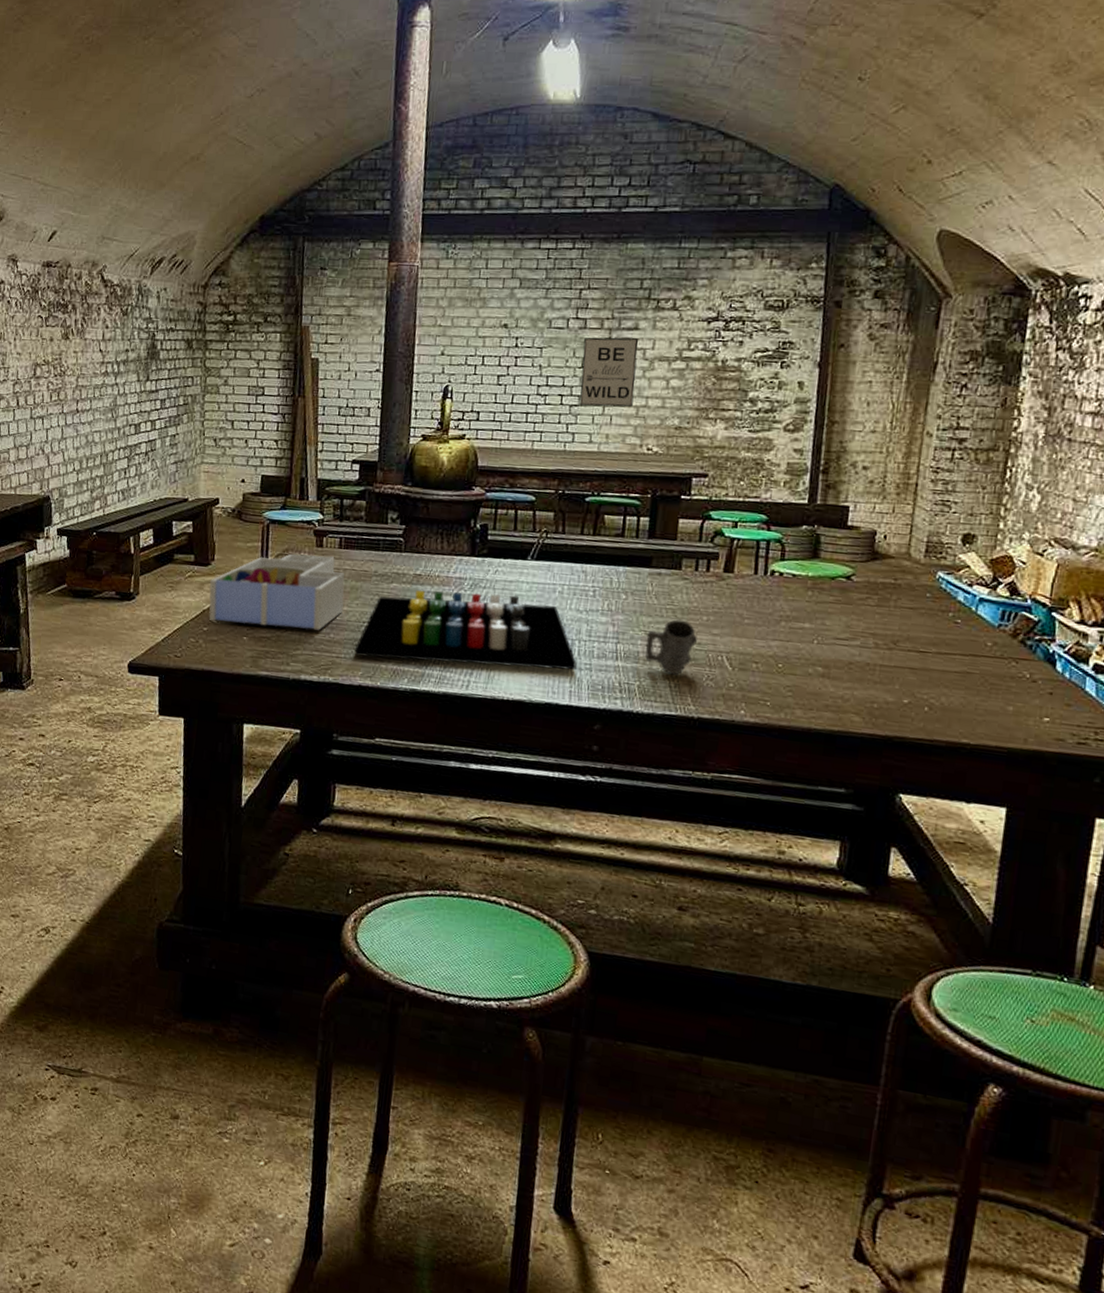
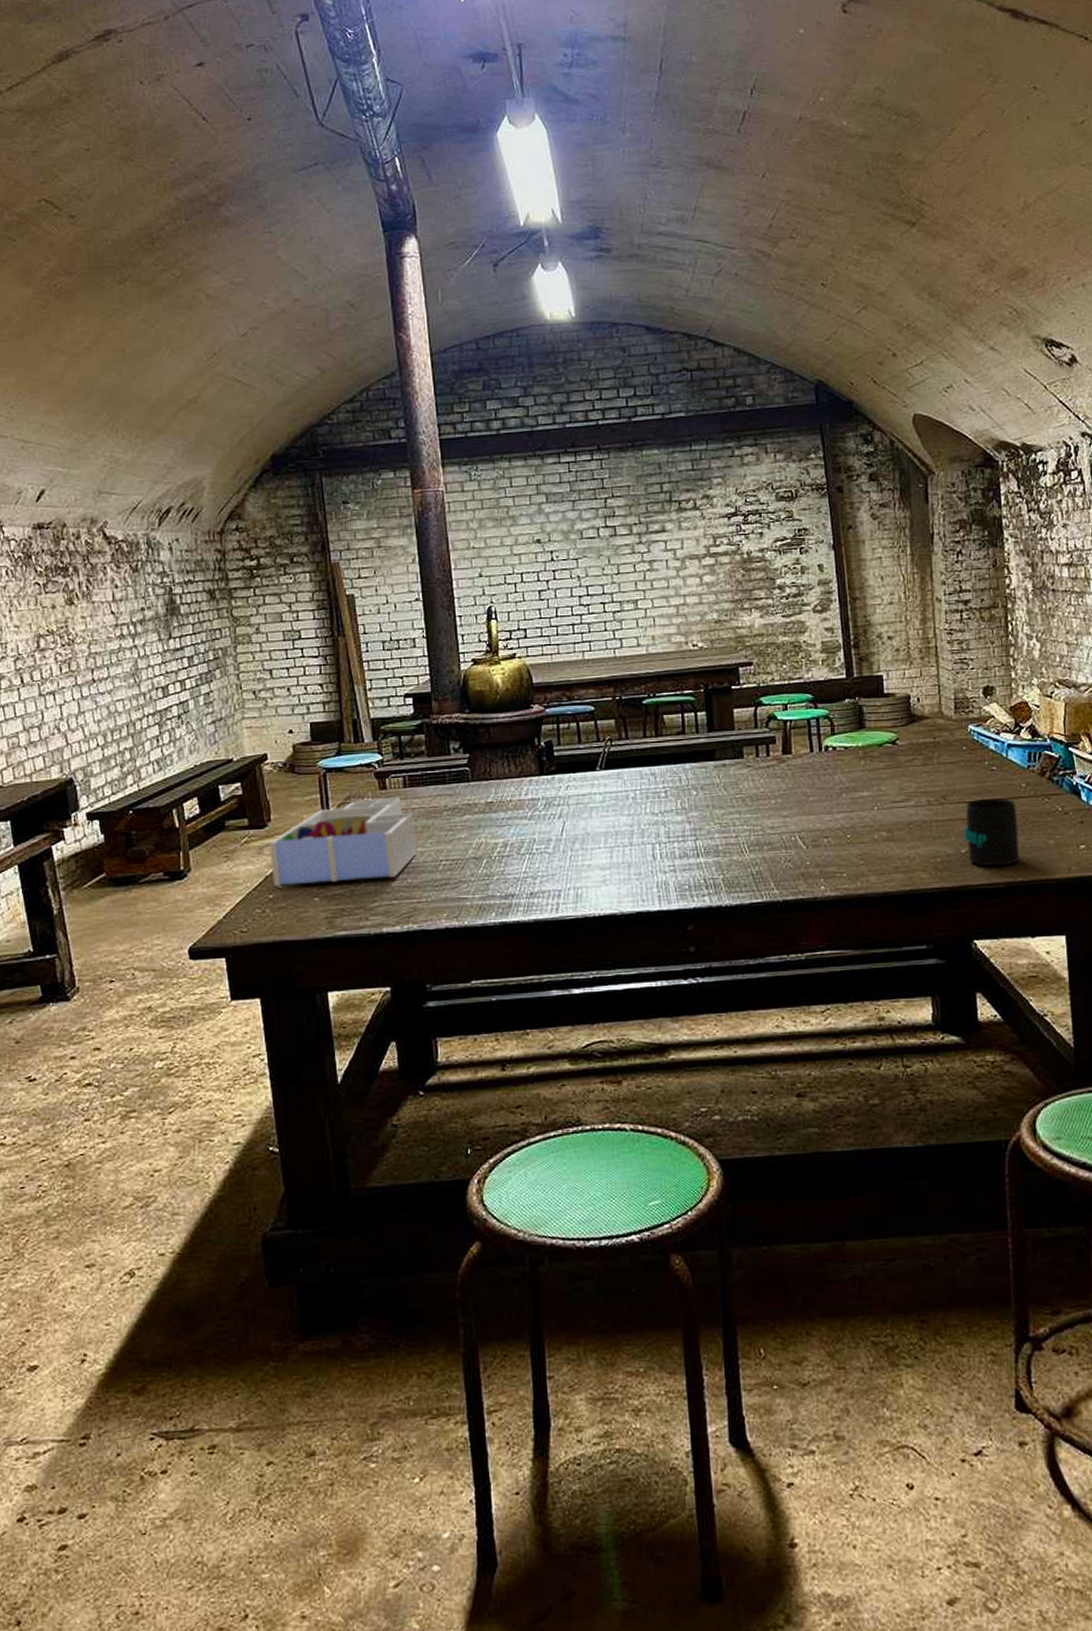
board game: present [354,590,577,671] -> none [435,808,661,897]
wall art: present [579,337,638,407] -> none [616,540,672,611]
mug: present [645,619,698,675] -> none [722,807,771,862]
mug: none [909,650,976,724] -> present [963,798,1019,866]

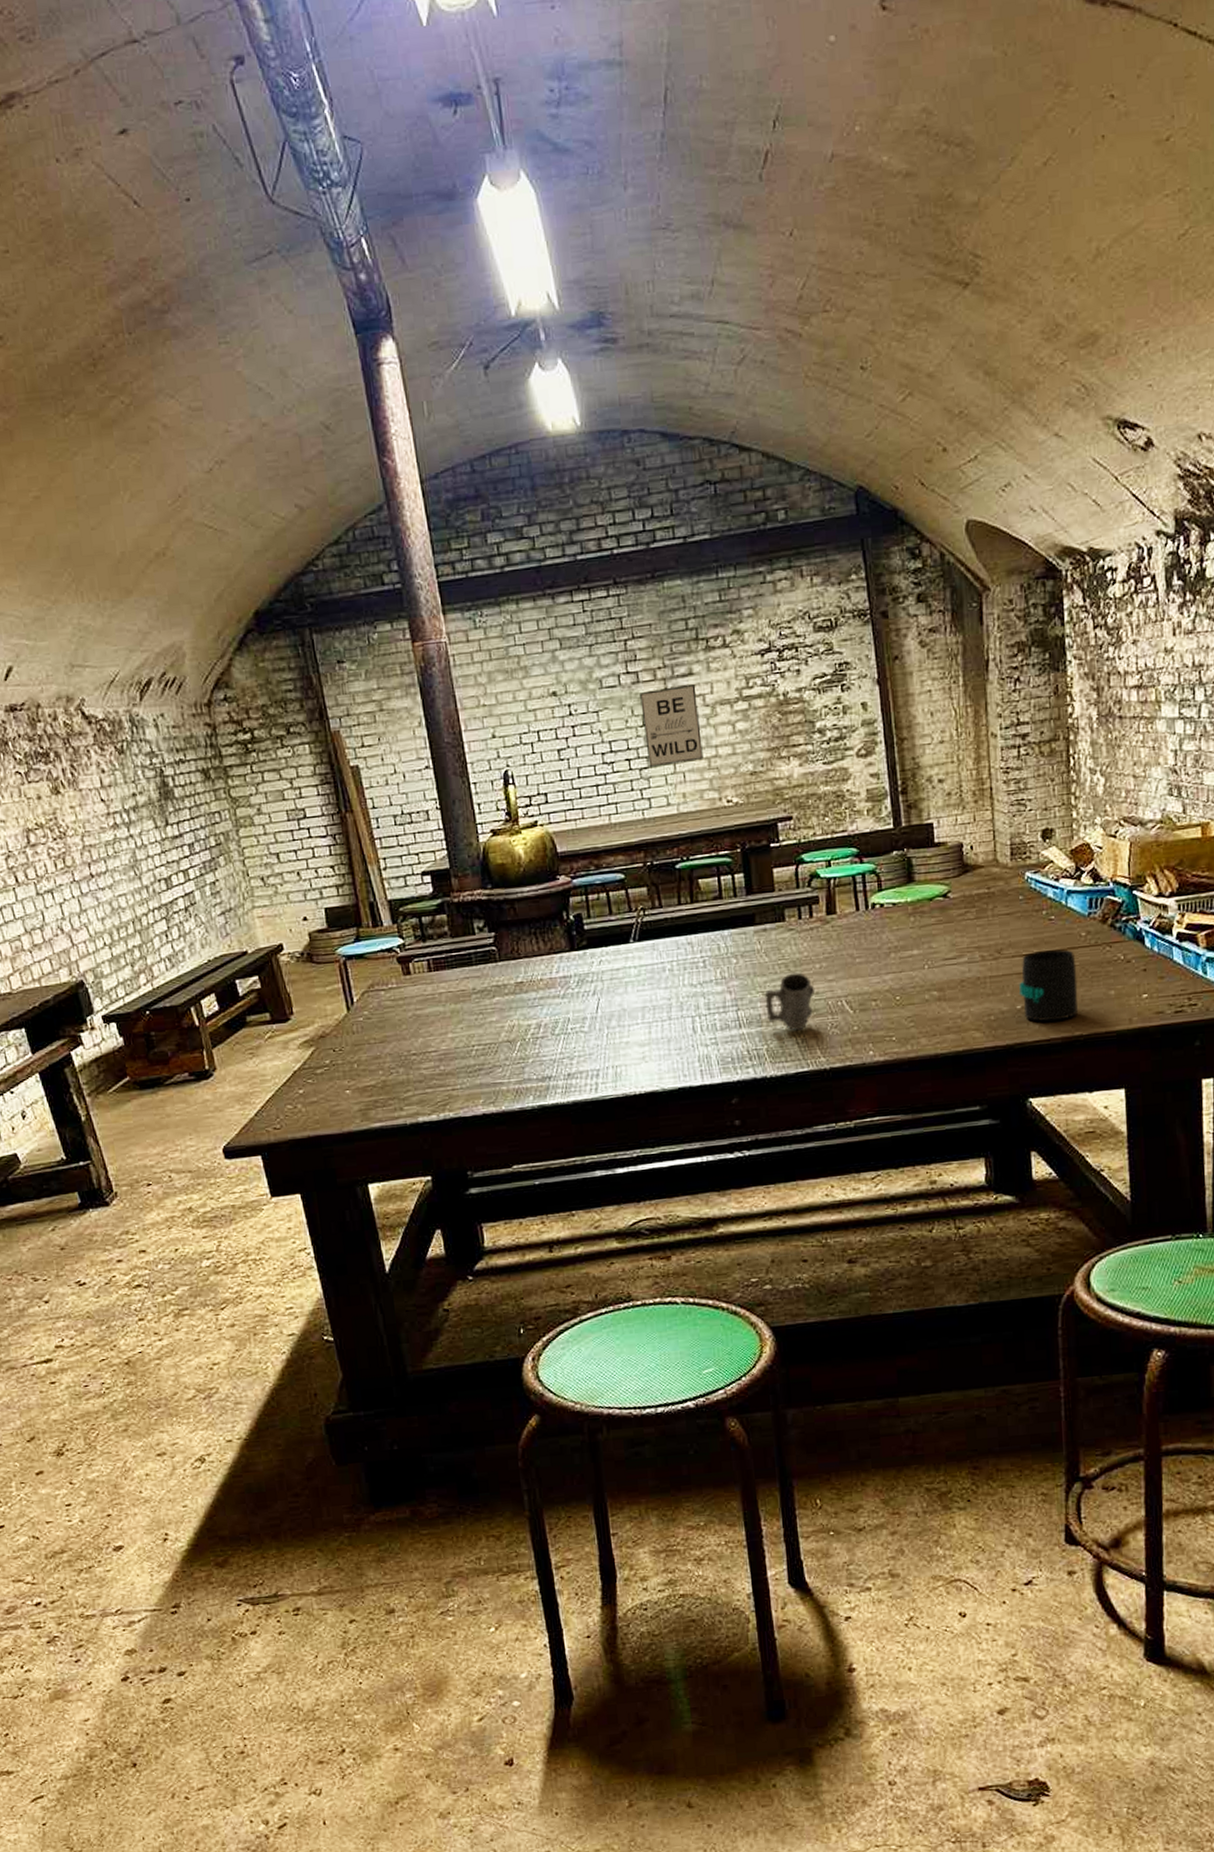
desk organizer: present [268,797,418,886] -> none [293,982,449,1081]
wall art: none [616,540,672,611] -> present [640,684,703,767]
mug: none [722,807,771,862] -> present [764,973,816,1030]

